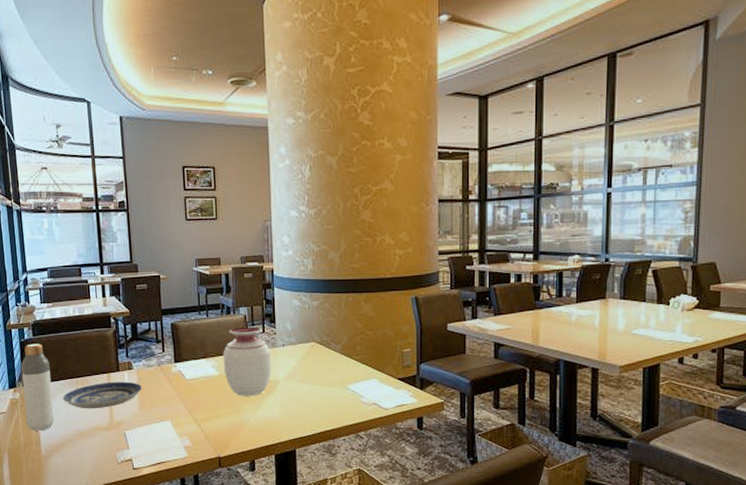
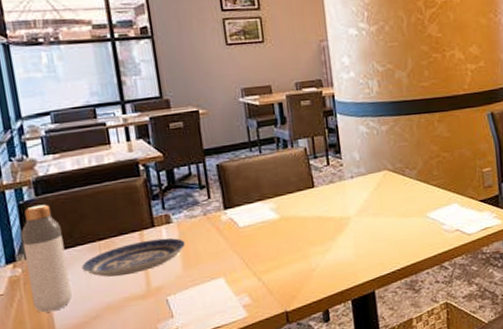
vase: present [223,327,272,396] -> none [282,159,341,240]

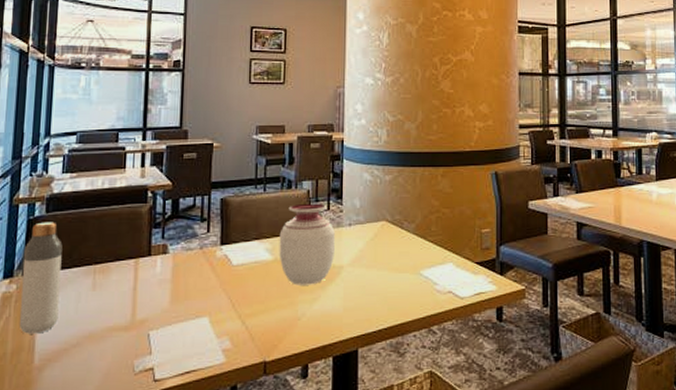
plate: present [81,238,185,277] -> none [73,268,177,304]
vase: none [282,159,341,240] -> present [279,203,336,285]

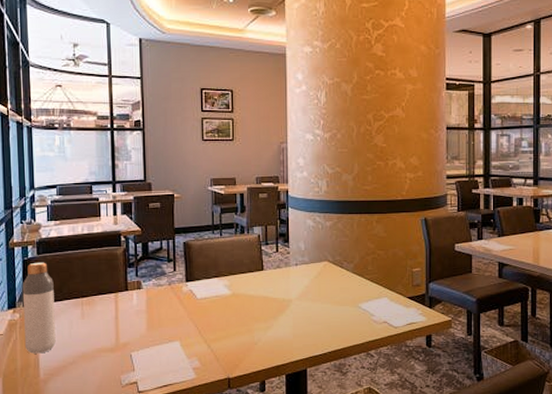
vase: present [279,203,336,285] -> none [235,246,285,316]

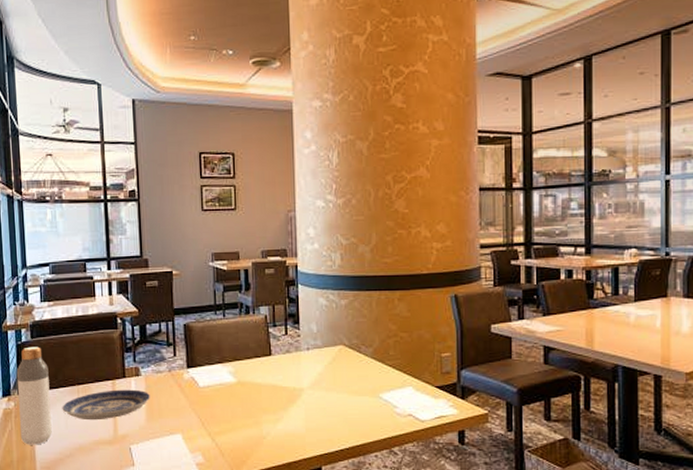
plate: none [66,301,151,330] -> present [62,389,150,421]

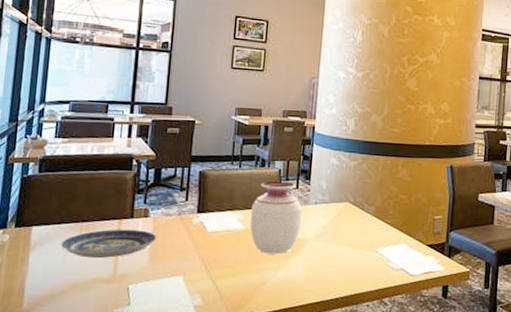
bottle: present [16,346,52,445] -> none [10,180,53,280]
vase: none [241,328,296,406] -> present [249,181,302,254]

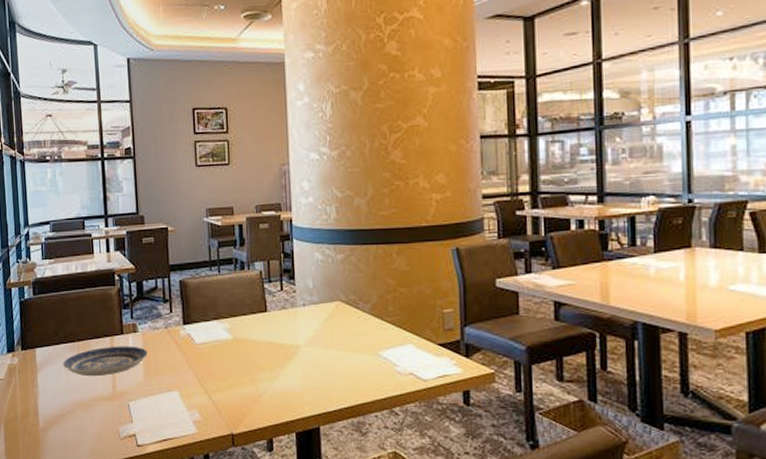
vase: present [249,181,302,254] -> none [236,284,292,364]

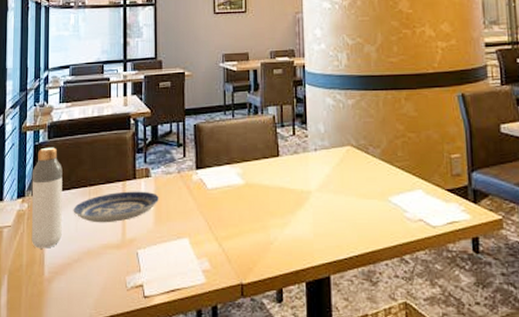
bottle: none [20,303,54,401] -> present [31,147,63,249]

